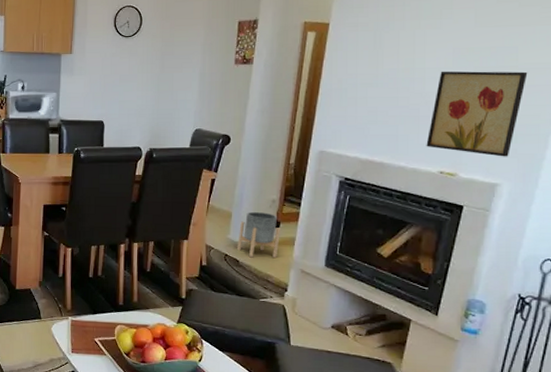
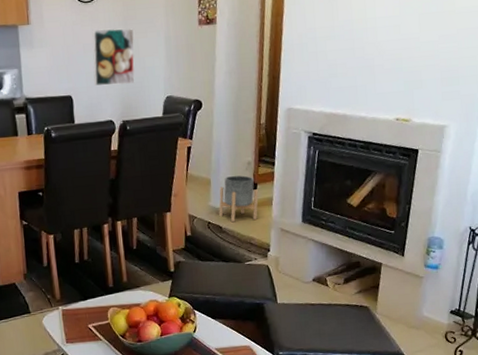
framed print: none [125,62,170,114] -> present [92,28,135,86]
wall art: present [426,71,528,157] -> none [382,15,464,100]

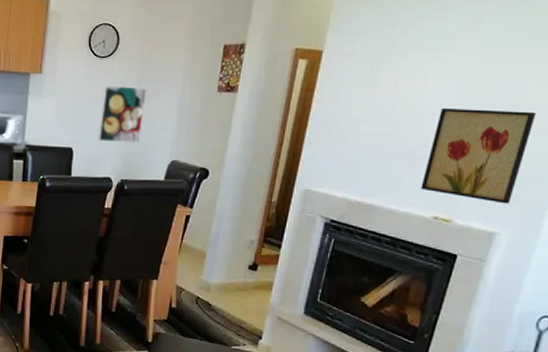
planter: present [219,175,259,223] -> none [210,252,259,303]
wall art: none [382,15,464,100] -> present [420,107,537,204]

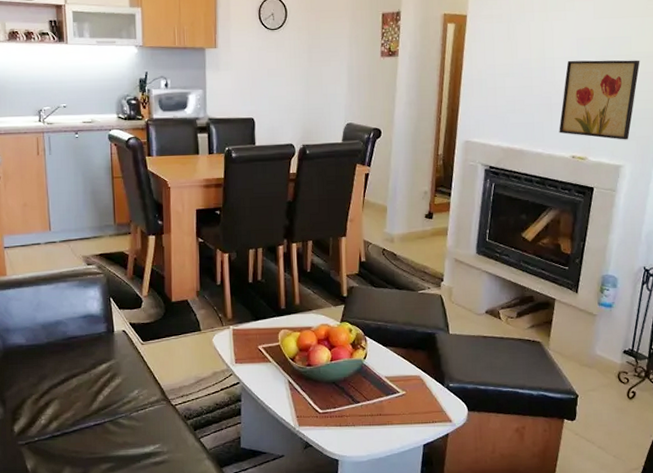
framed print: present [97,85,148,143] -> none [275,55,318,110]

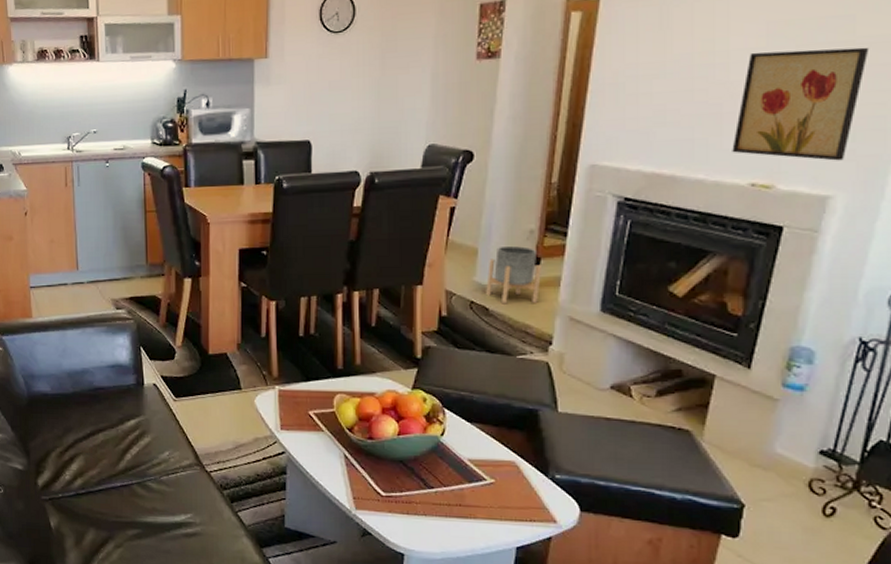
planter: none [394,203,435,251] -> present [486,245,543,304]

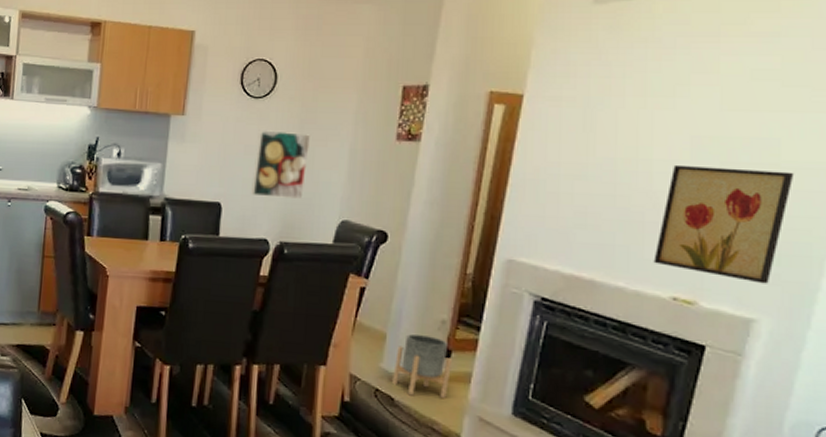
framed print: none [337,62,393,130] -> present [250,130,311,199]

